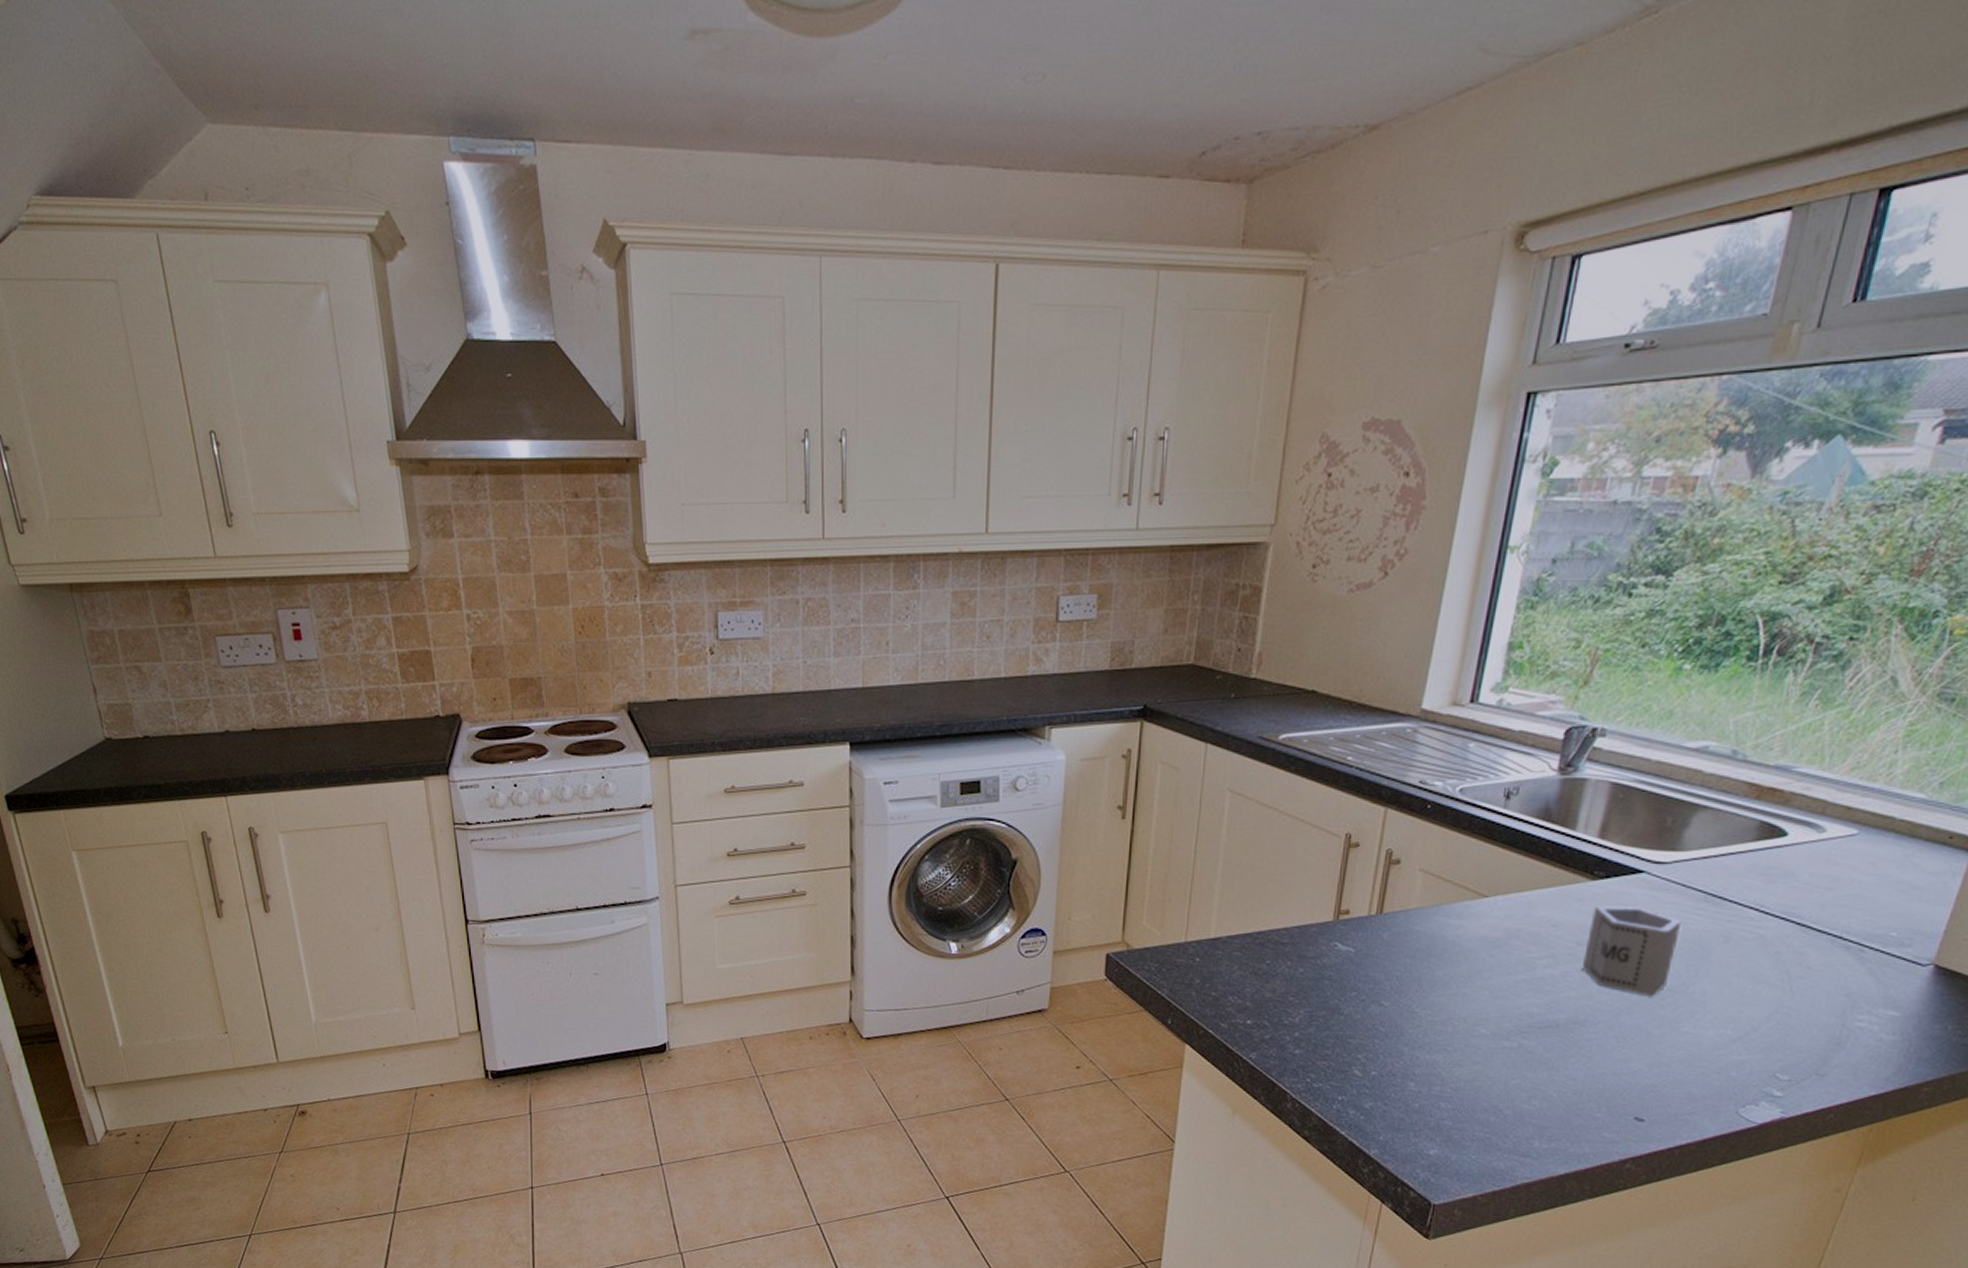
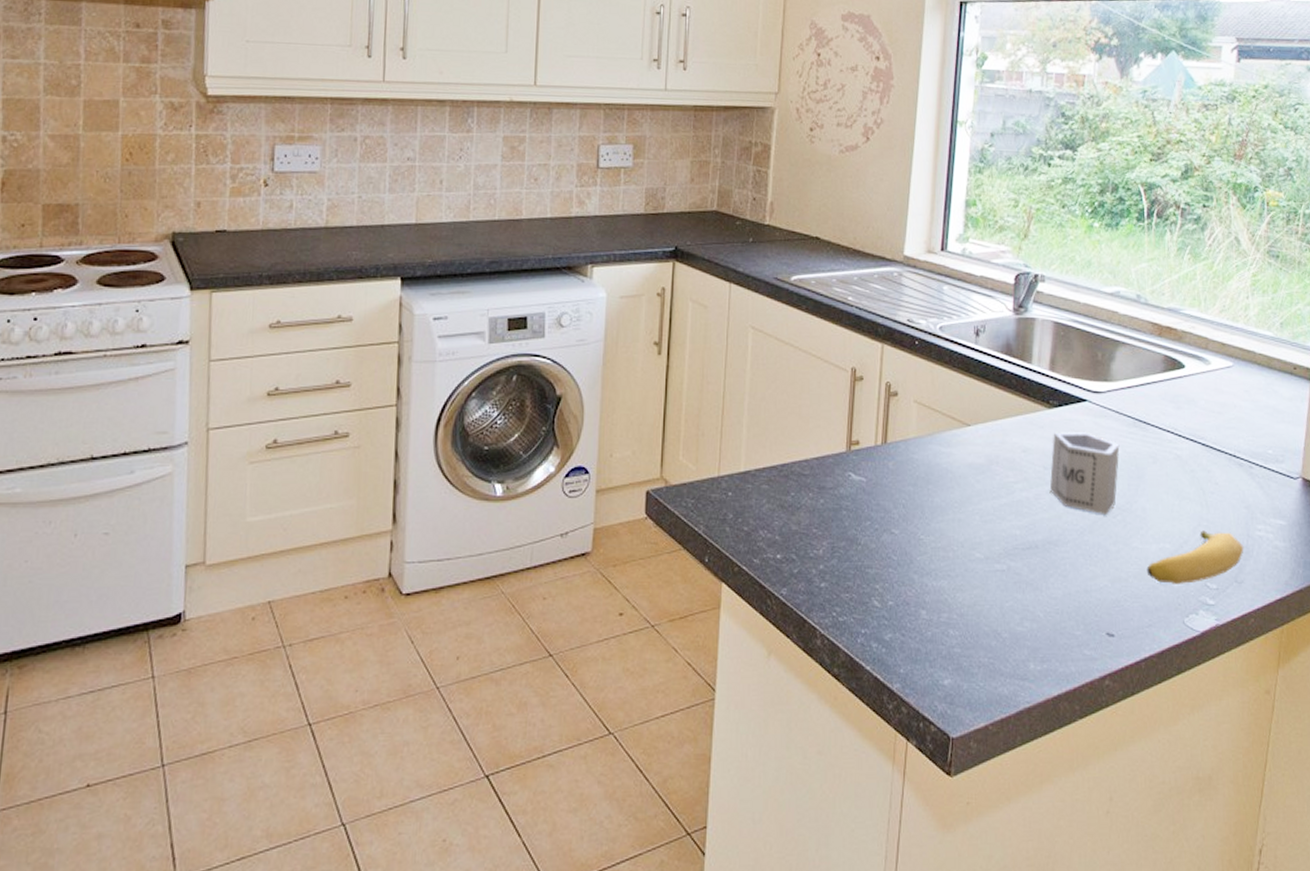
banana: none [1696,1018,1835,1073] -> present [1146,530,1244,584]

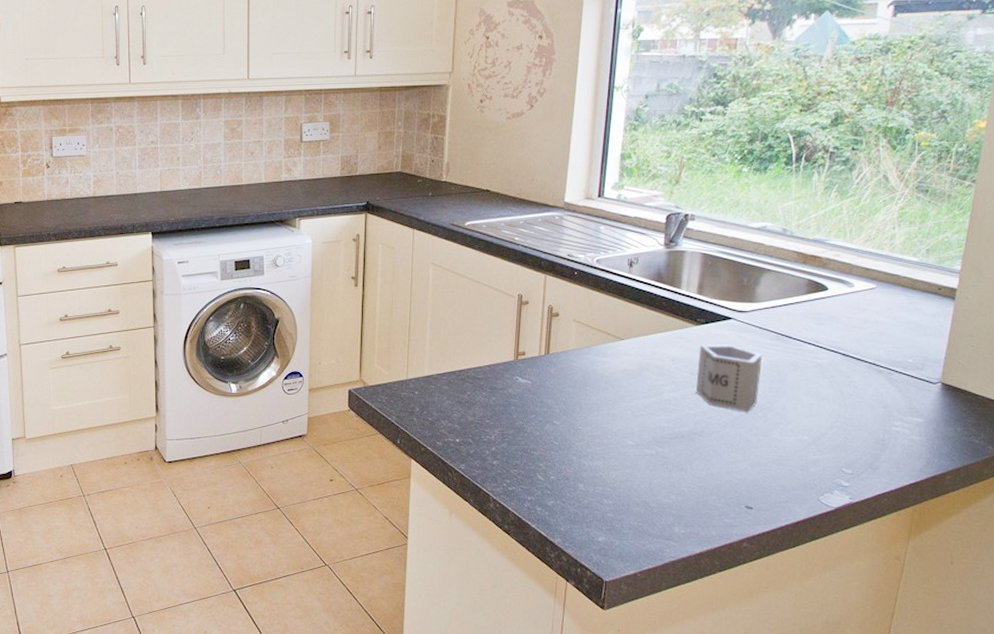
banana: present [1146,530,1244,584] -> none [785,426,880,469]

